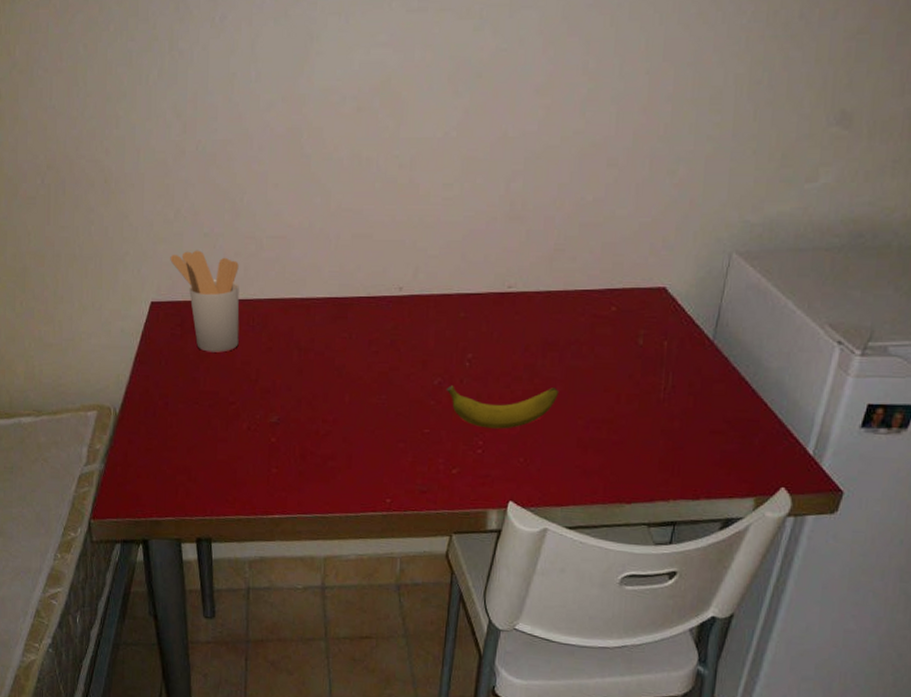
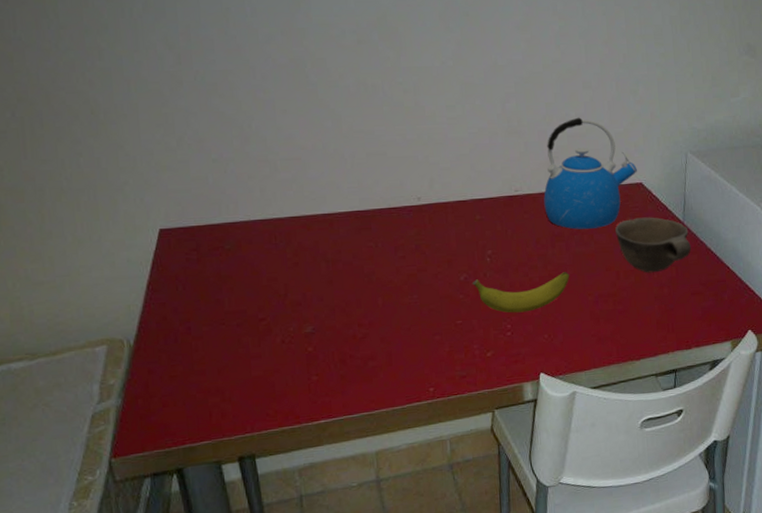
utensil holder: present [170,250,239,352] -> none [176,175,263,273]
kettle: none [540,202,662,339] -> present [544,117,637,230]
bowl: none [621,330,719,401] -> present [614,217,691,273]

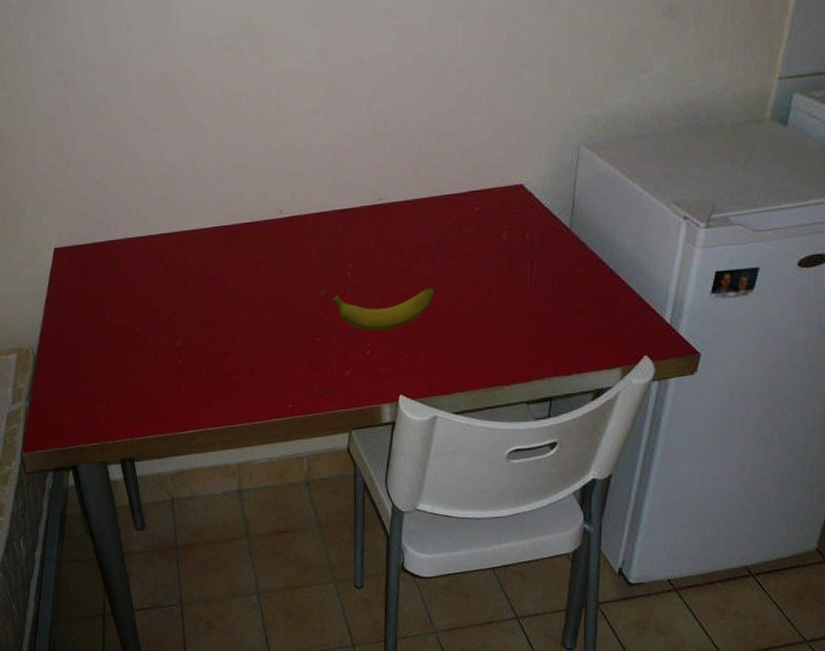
kettle: present [544,117,637,230] -> none [409,112,517,240]
bowl: present [614,217,691,273] -> none [487,224,578,289]

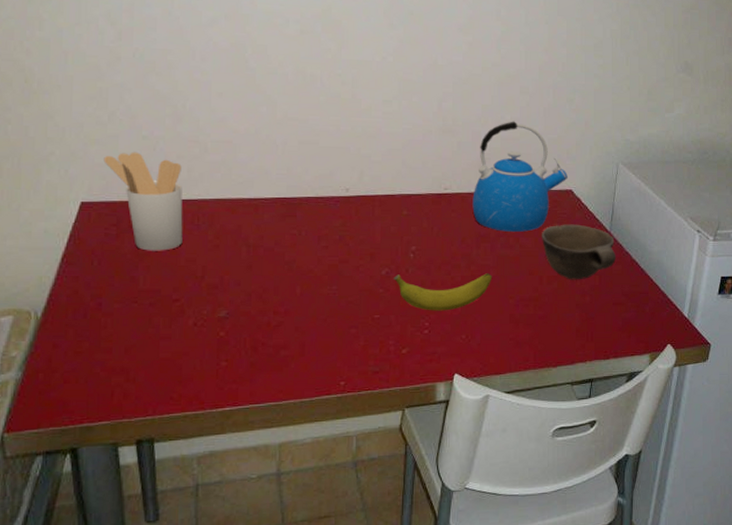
utensil holder: none [67,196,139,289] -> present [103,152,183,251]
kettle: none [409,112,517,240] -> present [472,121,568,232]
bowl: none [487,224,578,289] -> present [541,224,616,280]

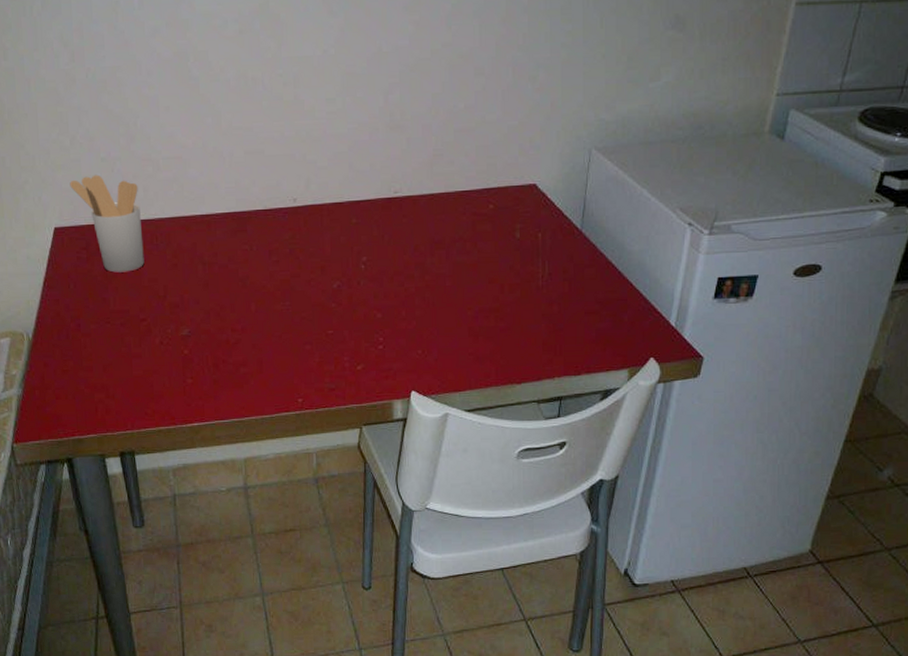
banana: present [393,273,493,311] -> none [345,283,449,325]
kettle: present [472,121,568,232] -> none [425,109,531,236]
bowl: present [541,224,616,280] -> none [501,223,588,288]

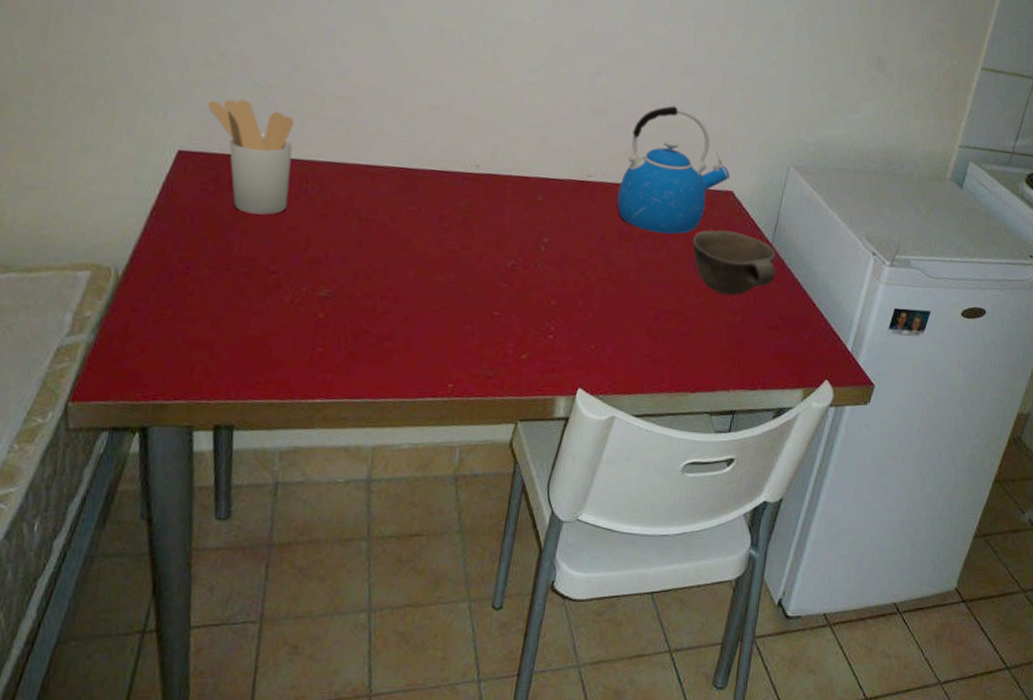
kettle: none [425,109,531,236] -> present [617,105,730,235]
bowl: none [501,223,588,288] -> present [692,230,776,296]

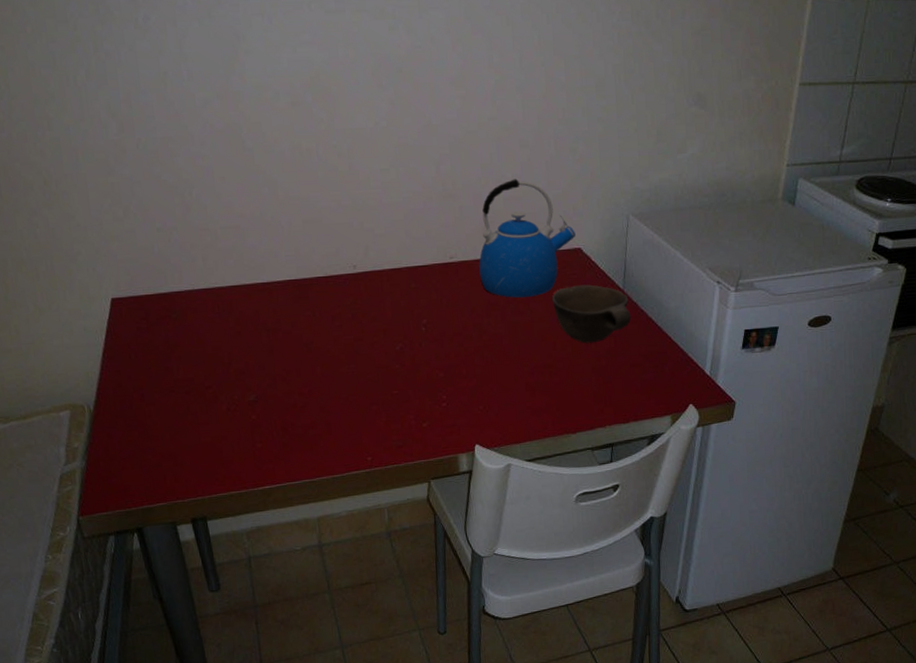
utensil holder: present [207,99,294,215] -> none [125,245,207,342]

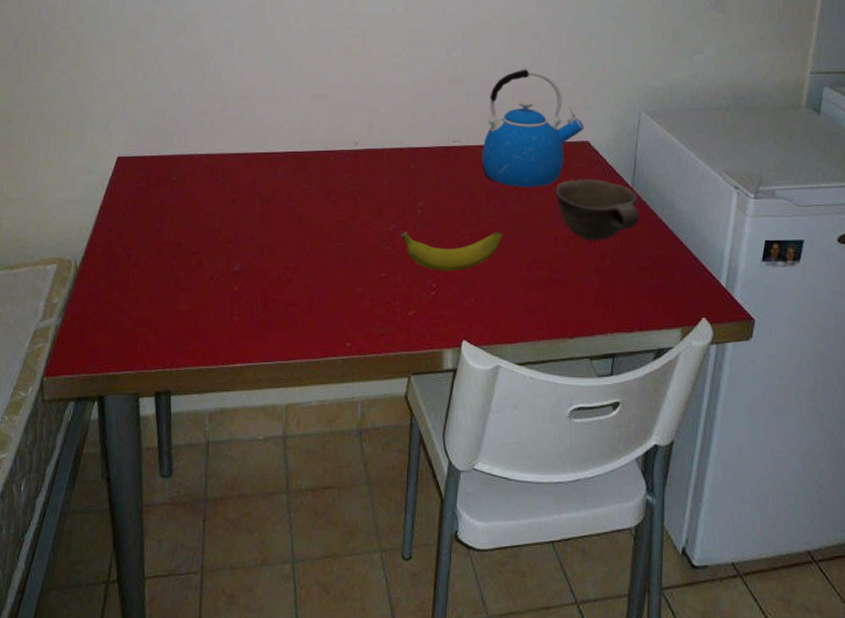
banana: none [407,342,506,384] -> present [400,231,503,272]

